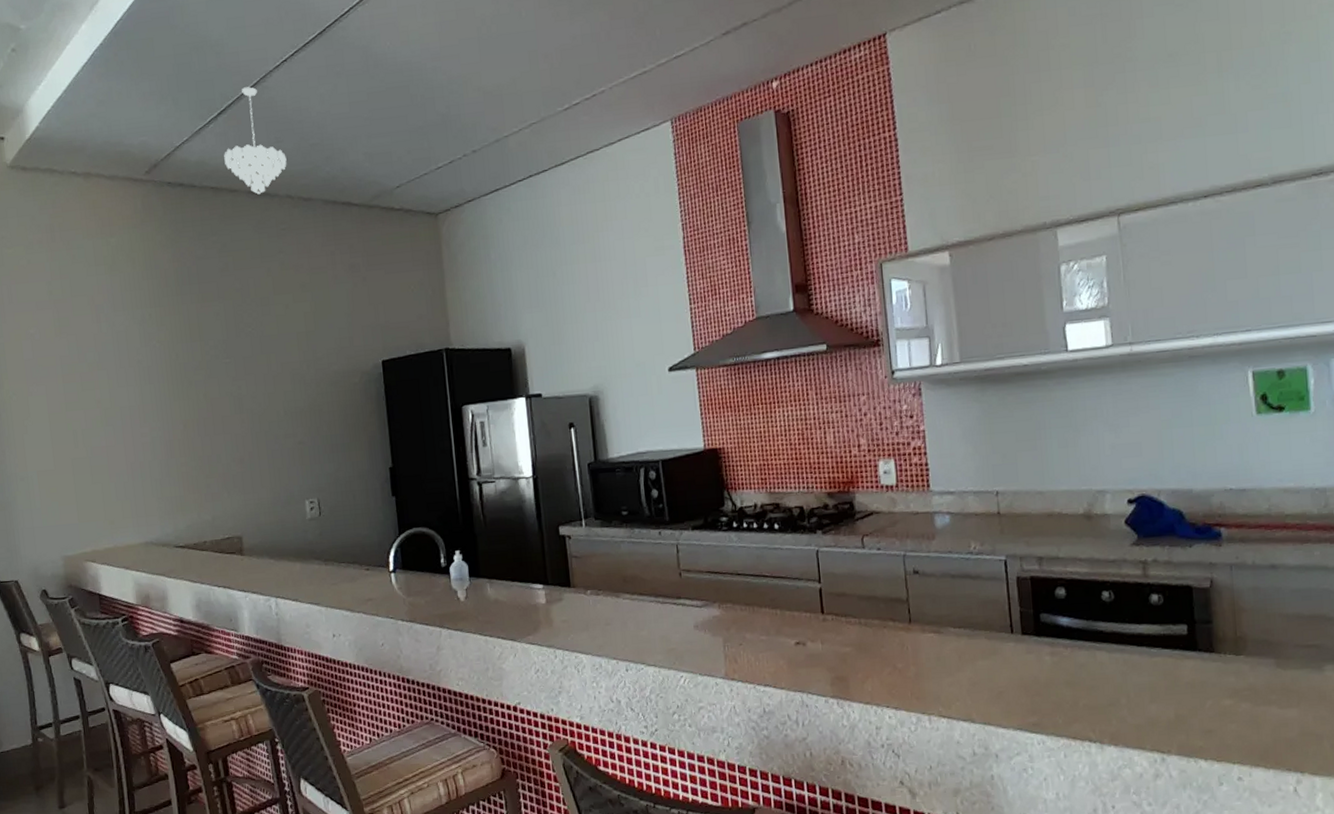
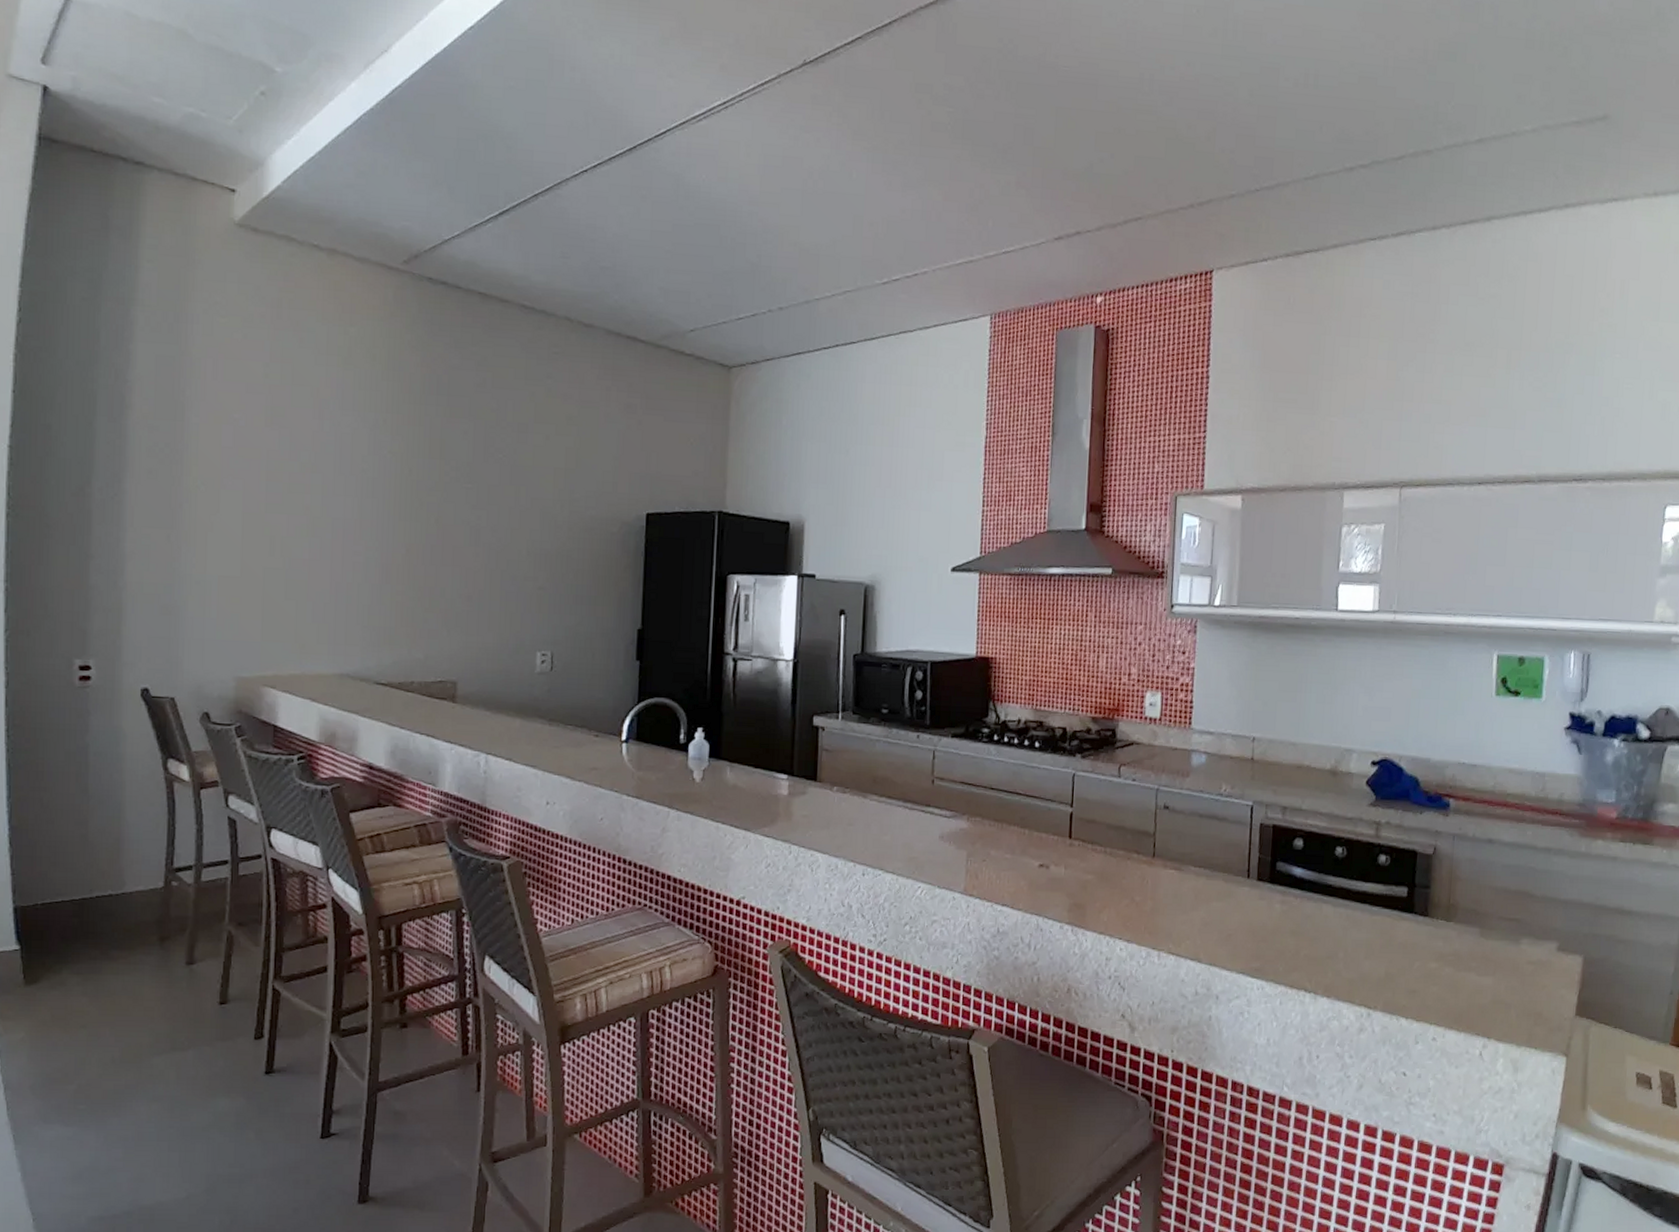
pendant light: present [224,87,287,195] -> none [499,190,571,310]

